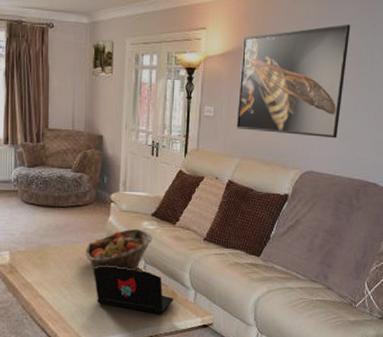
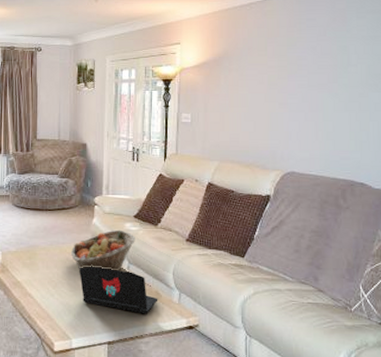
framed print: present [236,24,351,139] -> none [213,31,324,140]

